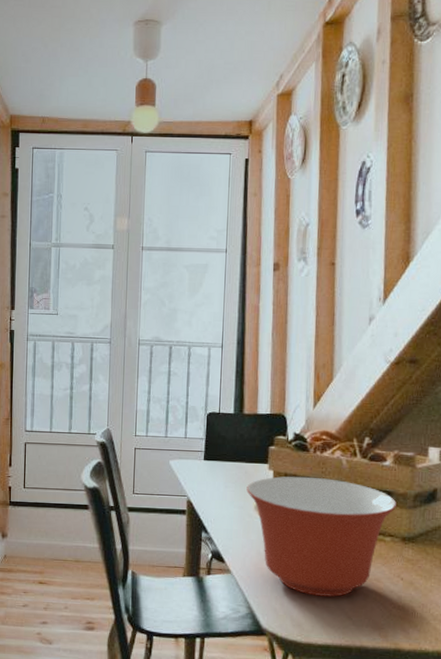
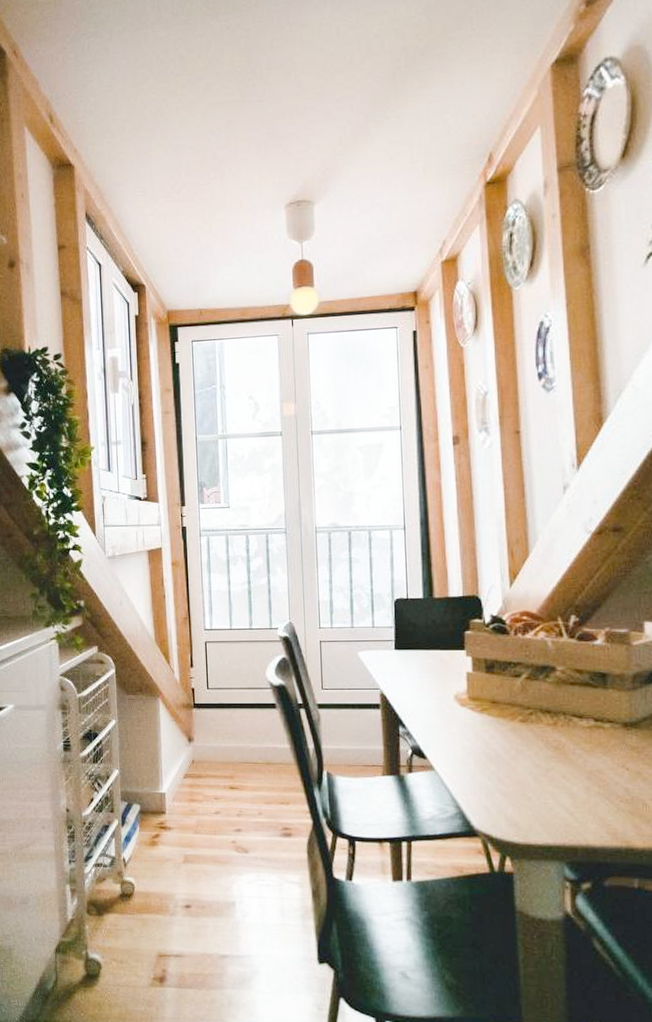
mixing bowl: present [246,476,397,597] -> none [444,661,614,792]

